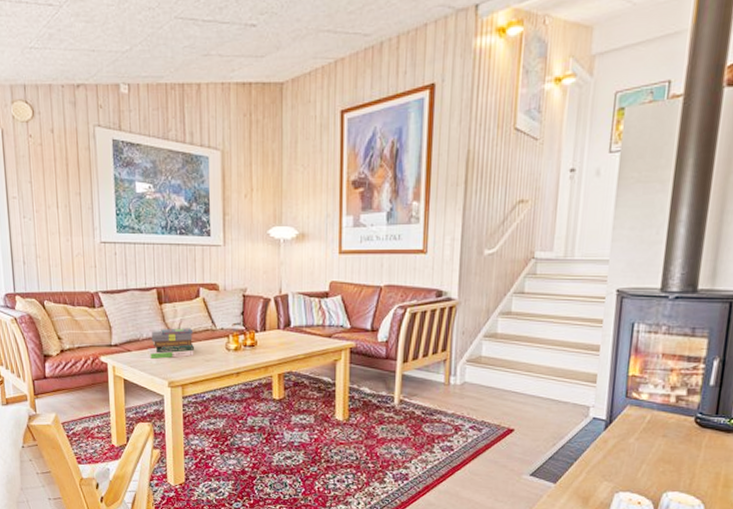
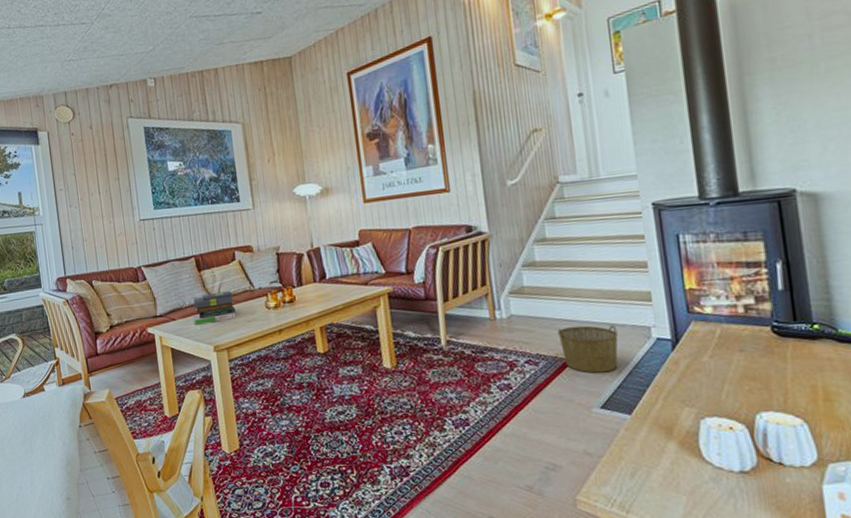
basket: none [505,398,559,444] -> present [557,325,618,373]

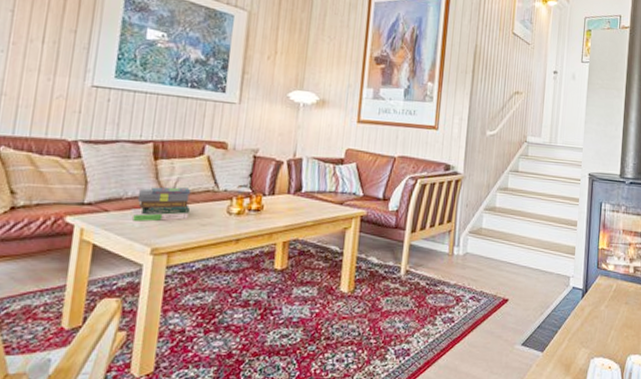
basket: present [557,325,618,373] -> none [501,269,546,313]

